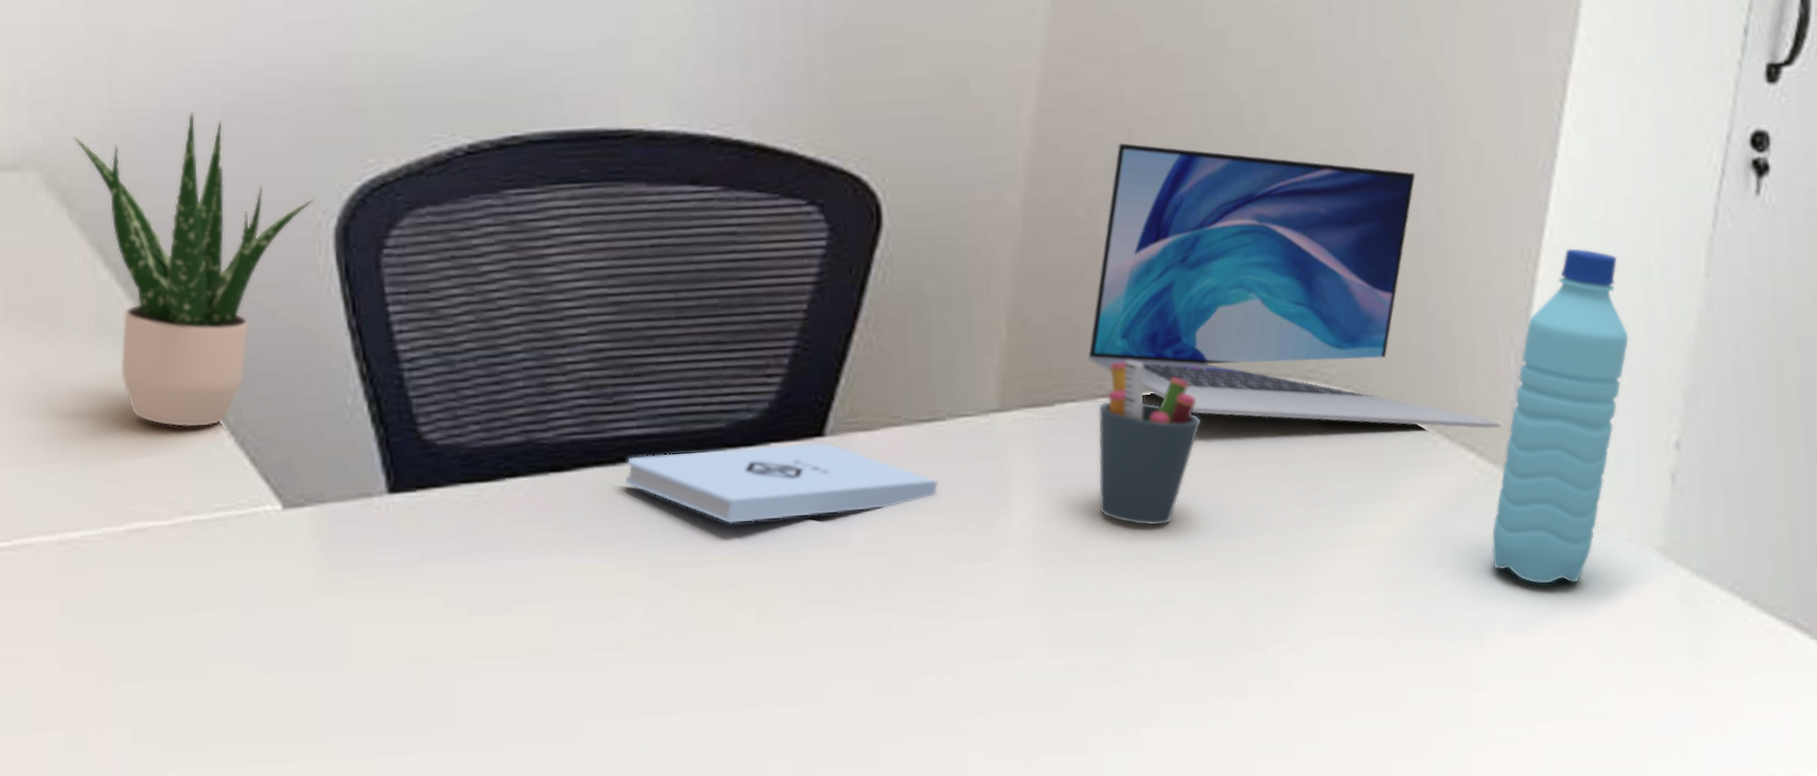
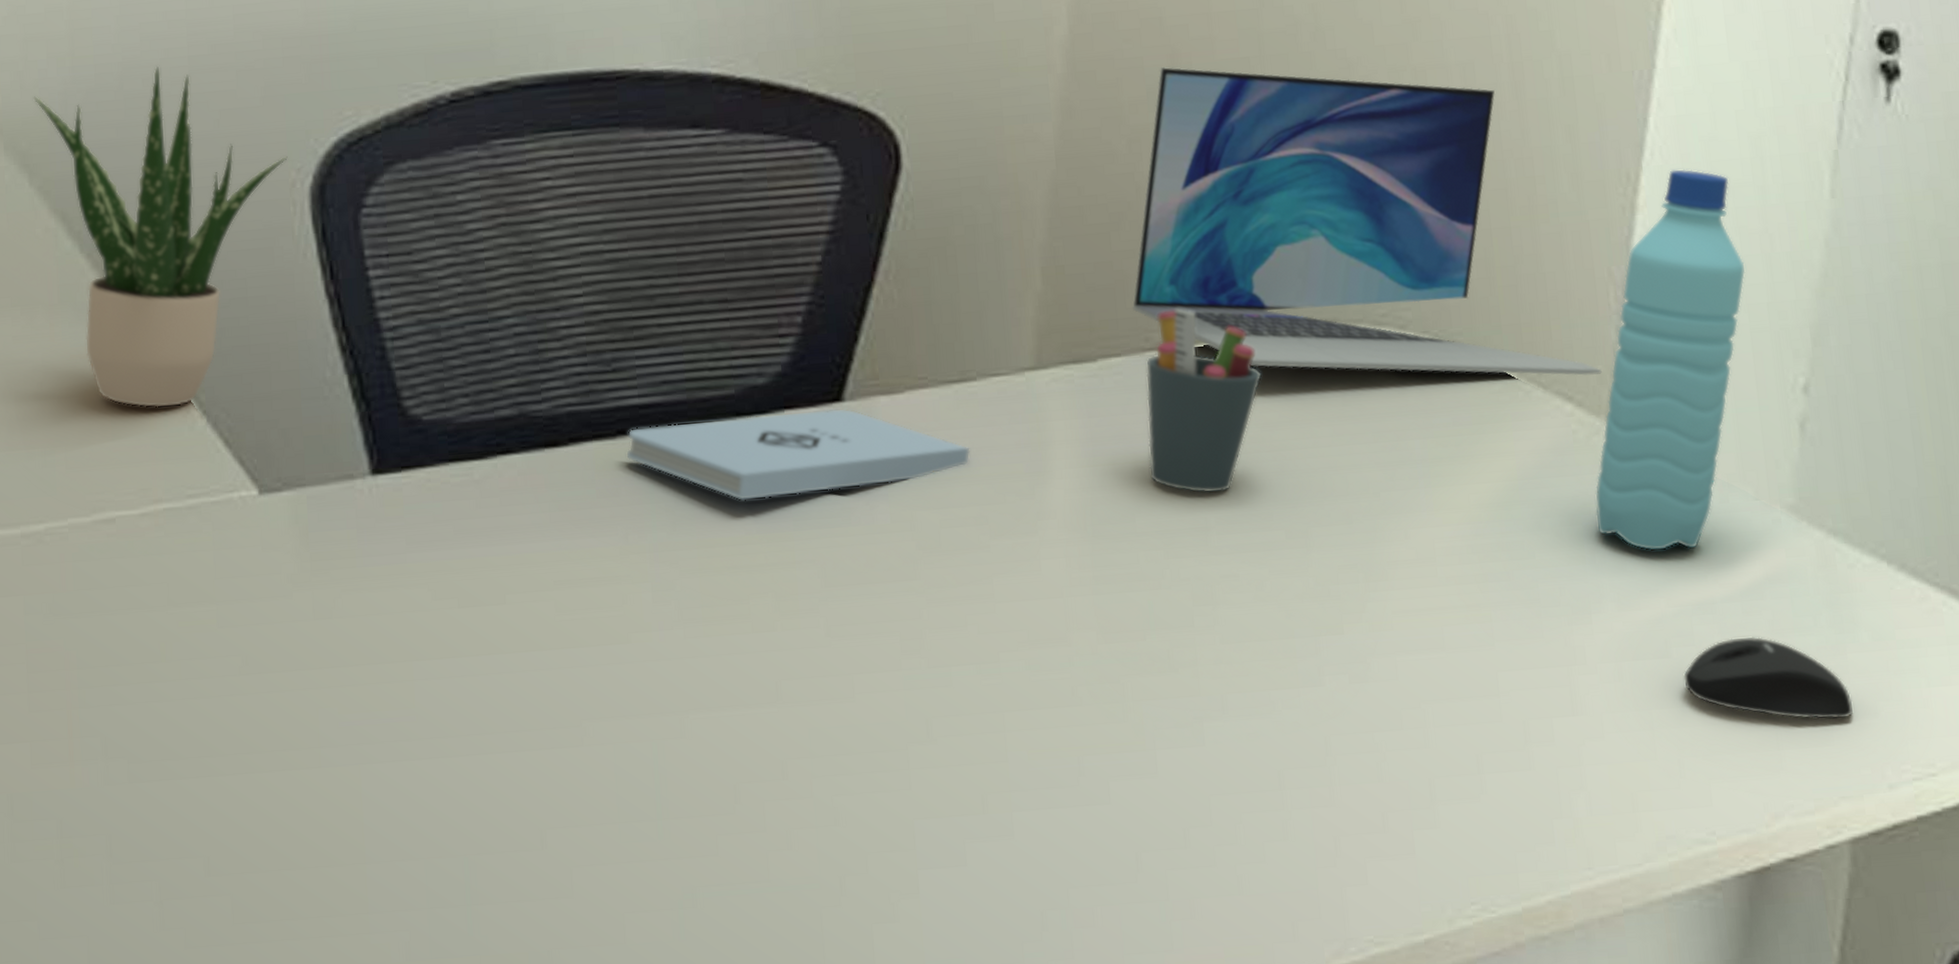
mouse: none [1563,661,1709,734] -> present [1683,636,1854,719]

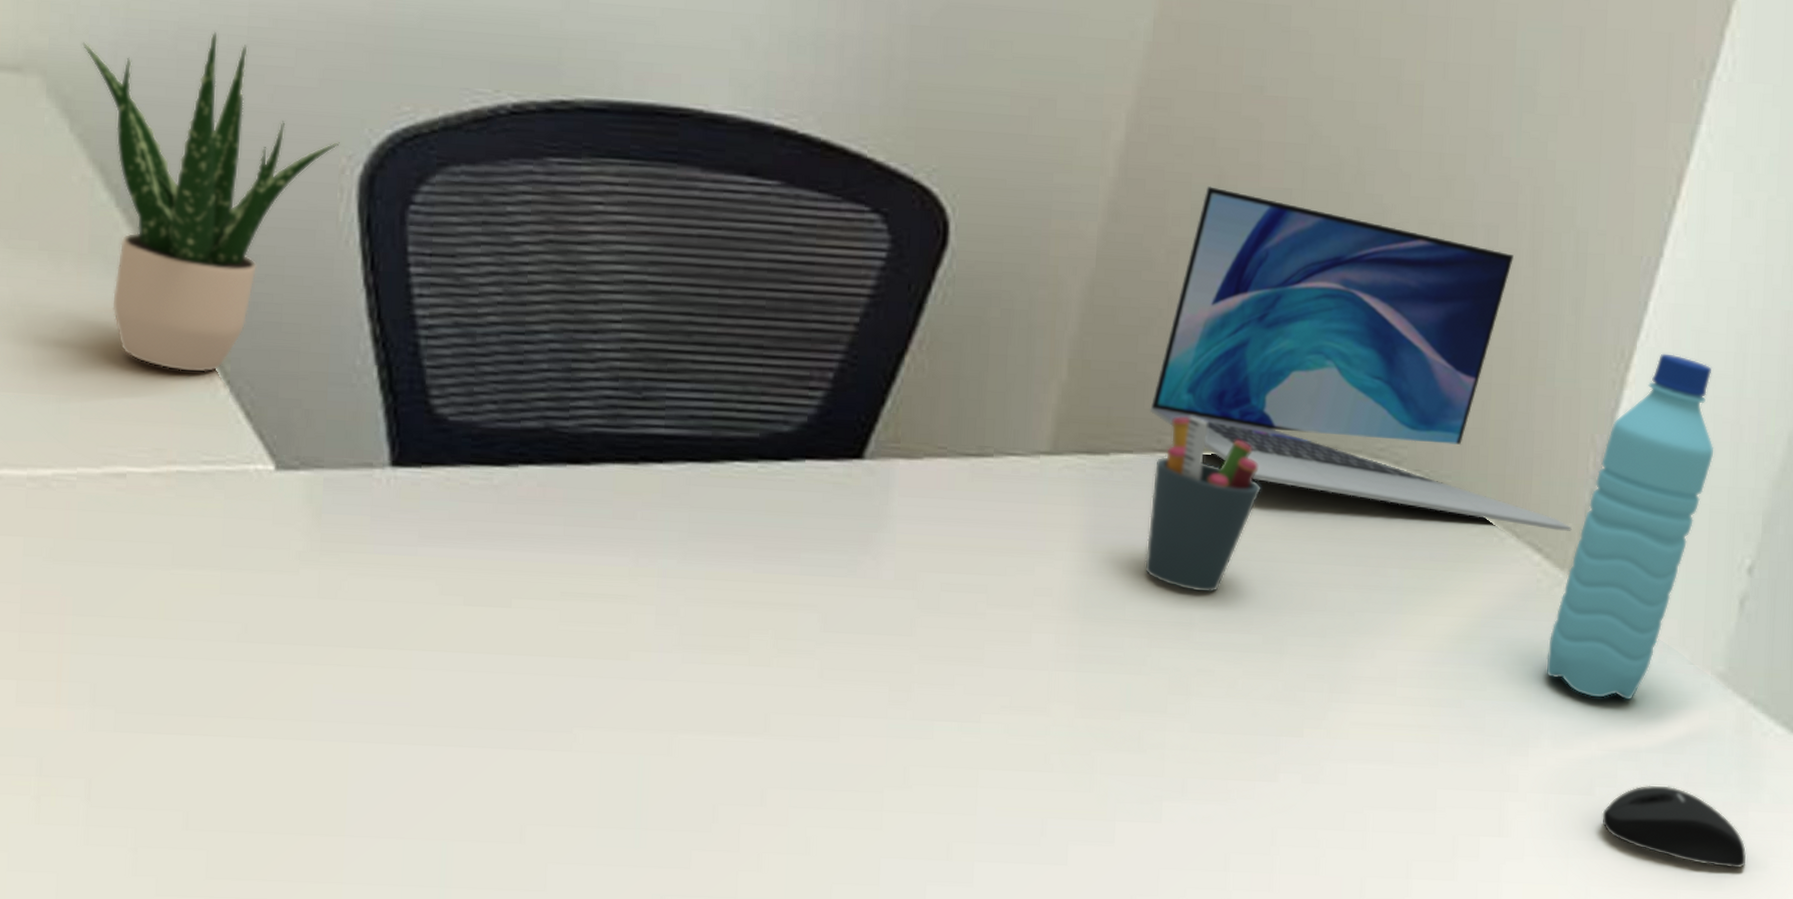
notepad: present [626,408,971,501] -> none [646,456,979,543]

